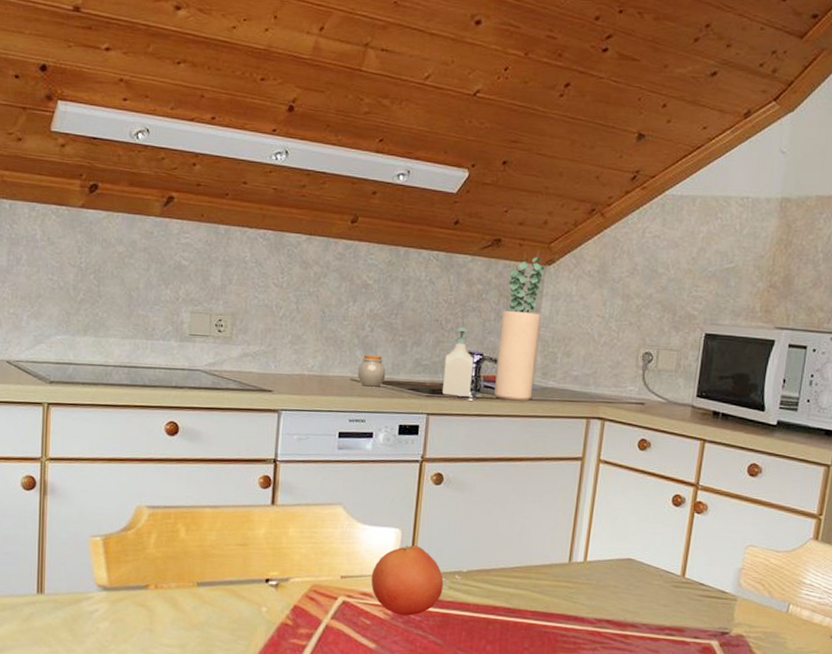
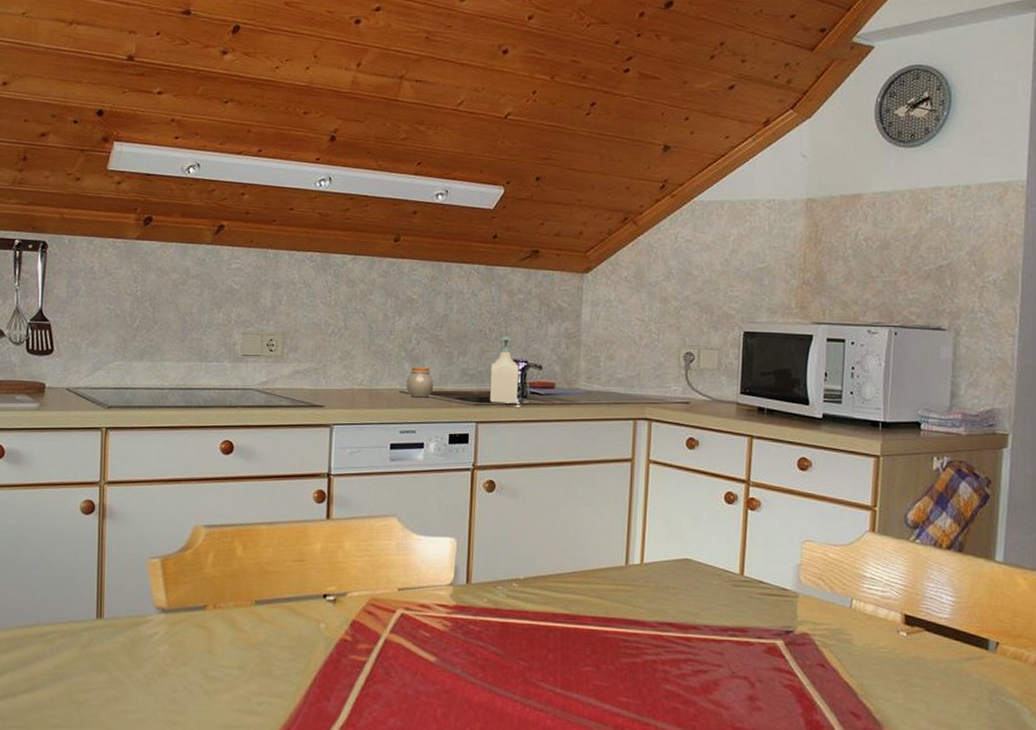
fruit: present [371,545,444,616] -> none [428,554,501,626]
vase: present [494,249,545,402] -> none [541,258,583,406]

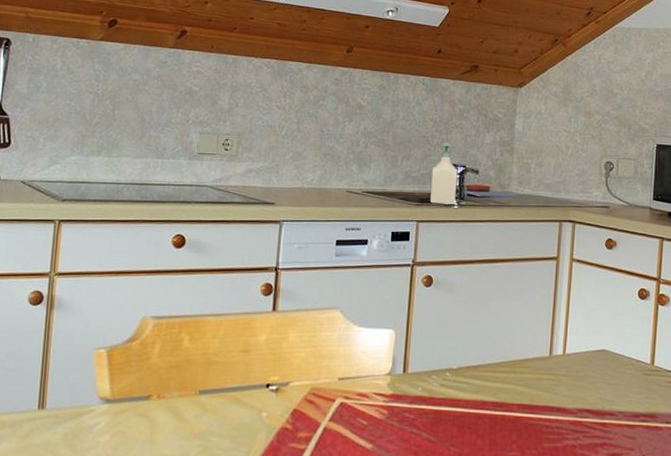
jar: present [406,367,434,398] -> none [353,169,379,198]

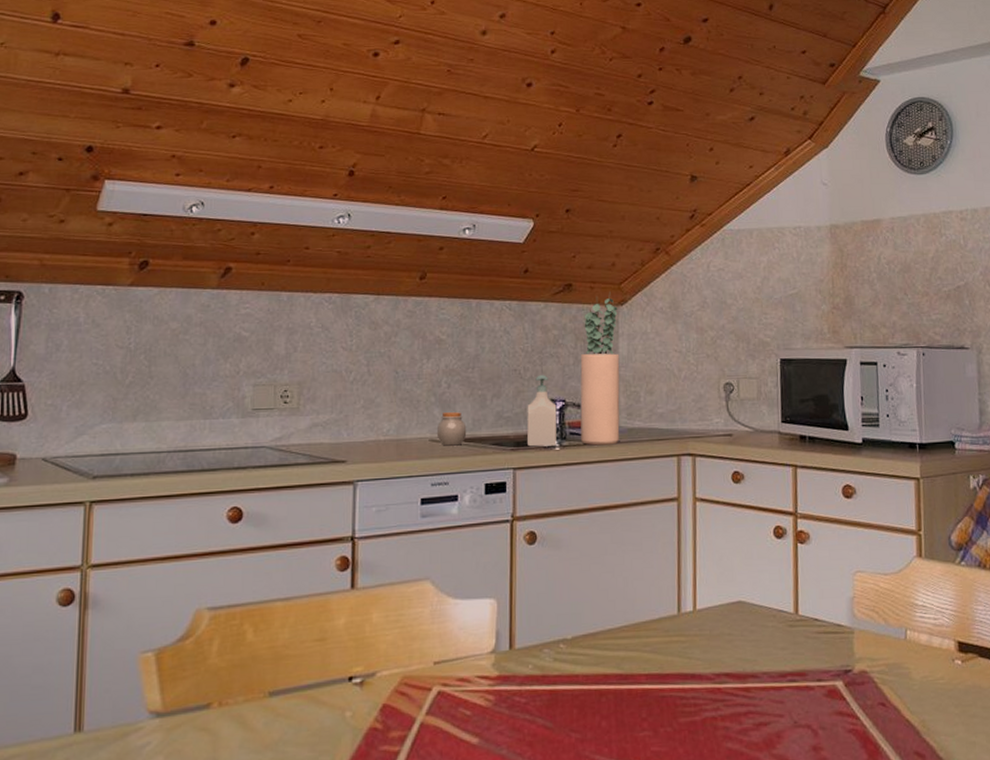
jar: none [353,169,379,198] -> present [436,412,467,446]
vase: none [477,74,517,208] -> present [580,291,620,446]

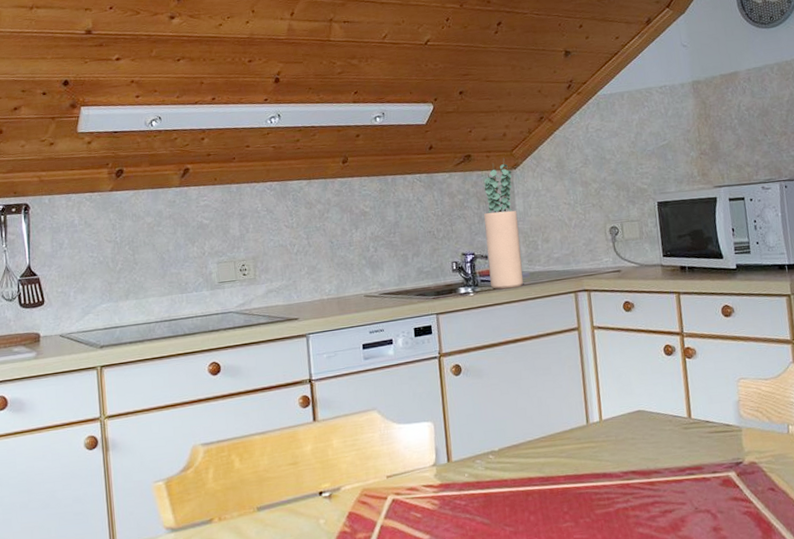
jar: present [436,412,467,446] -> none [369,271,395,300]
soap bottle: present [527,375,557,447] -> none [442,234,471,295]

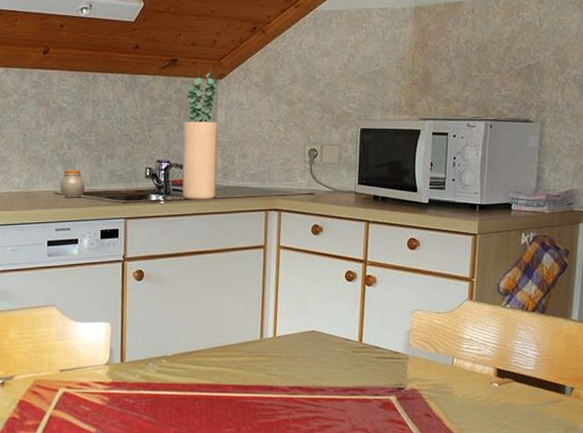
jar: none [369,271,395,300] -> present [59,170,85,198]

